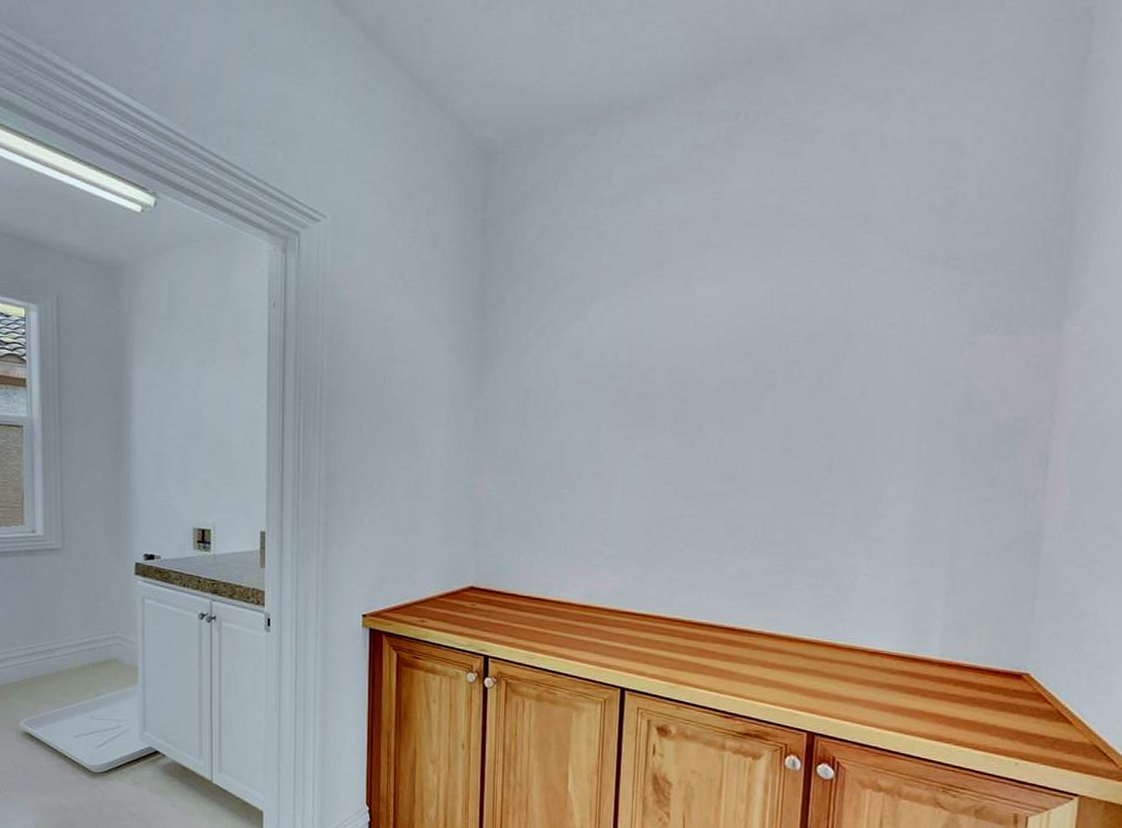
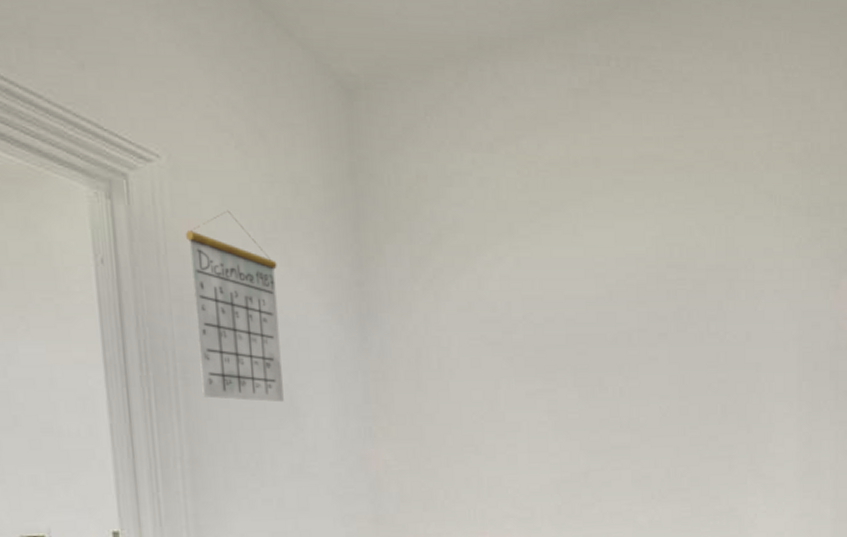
calendar: none [339,262,412,432] -> present [185,210,284,403]

